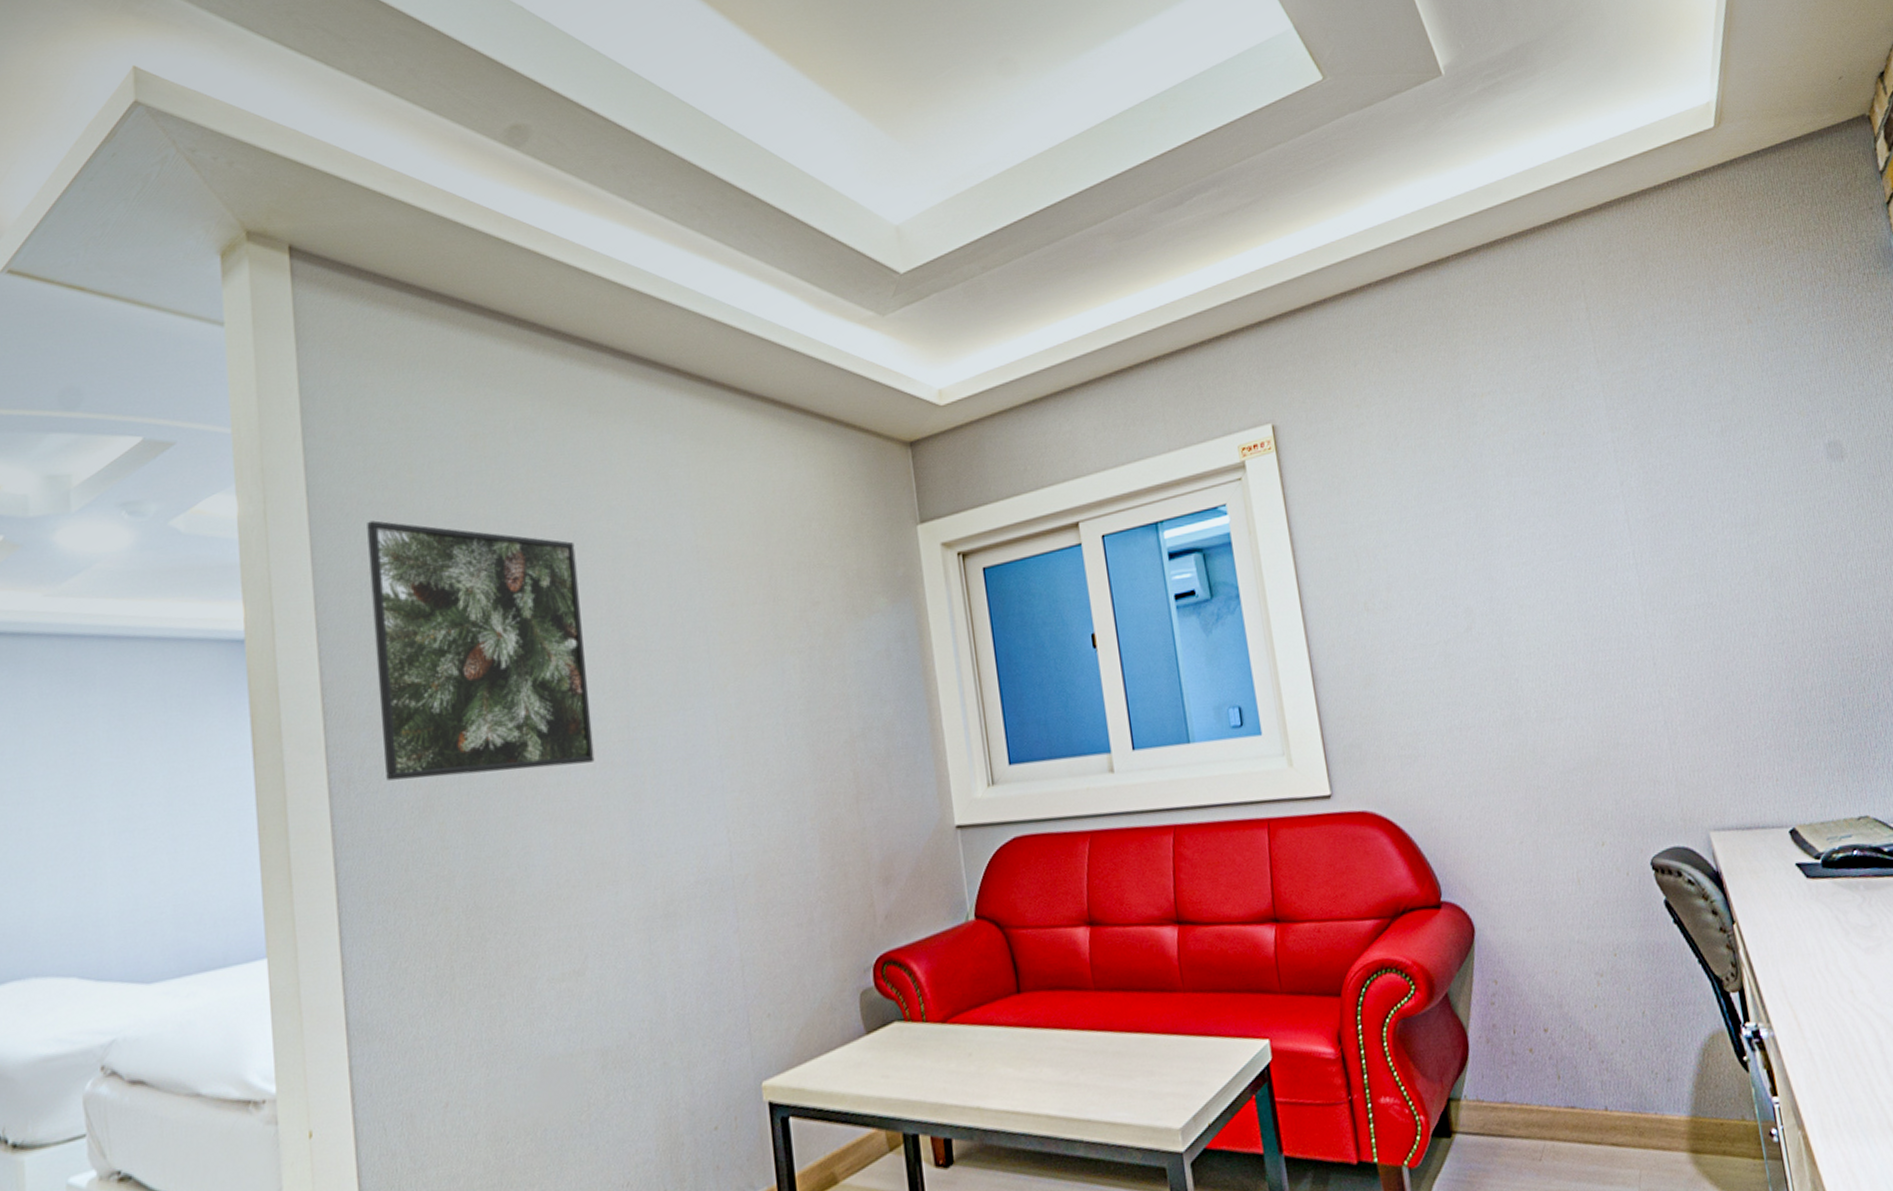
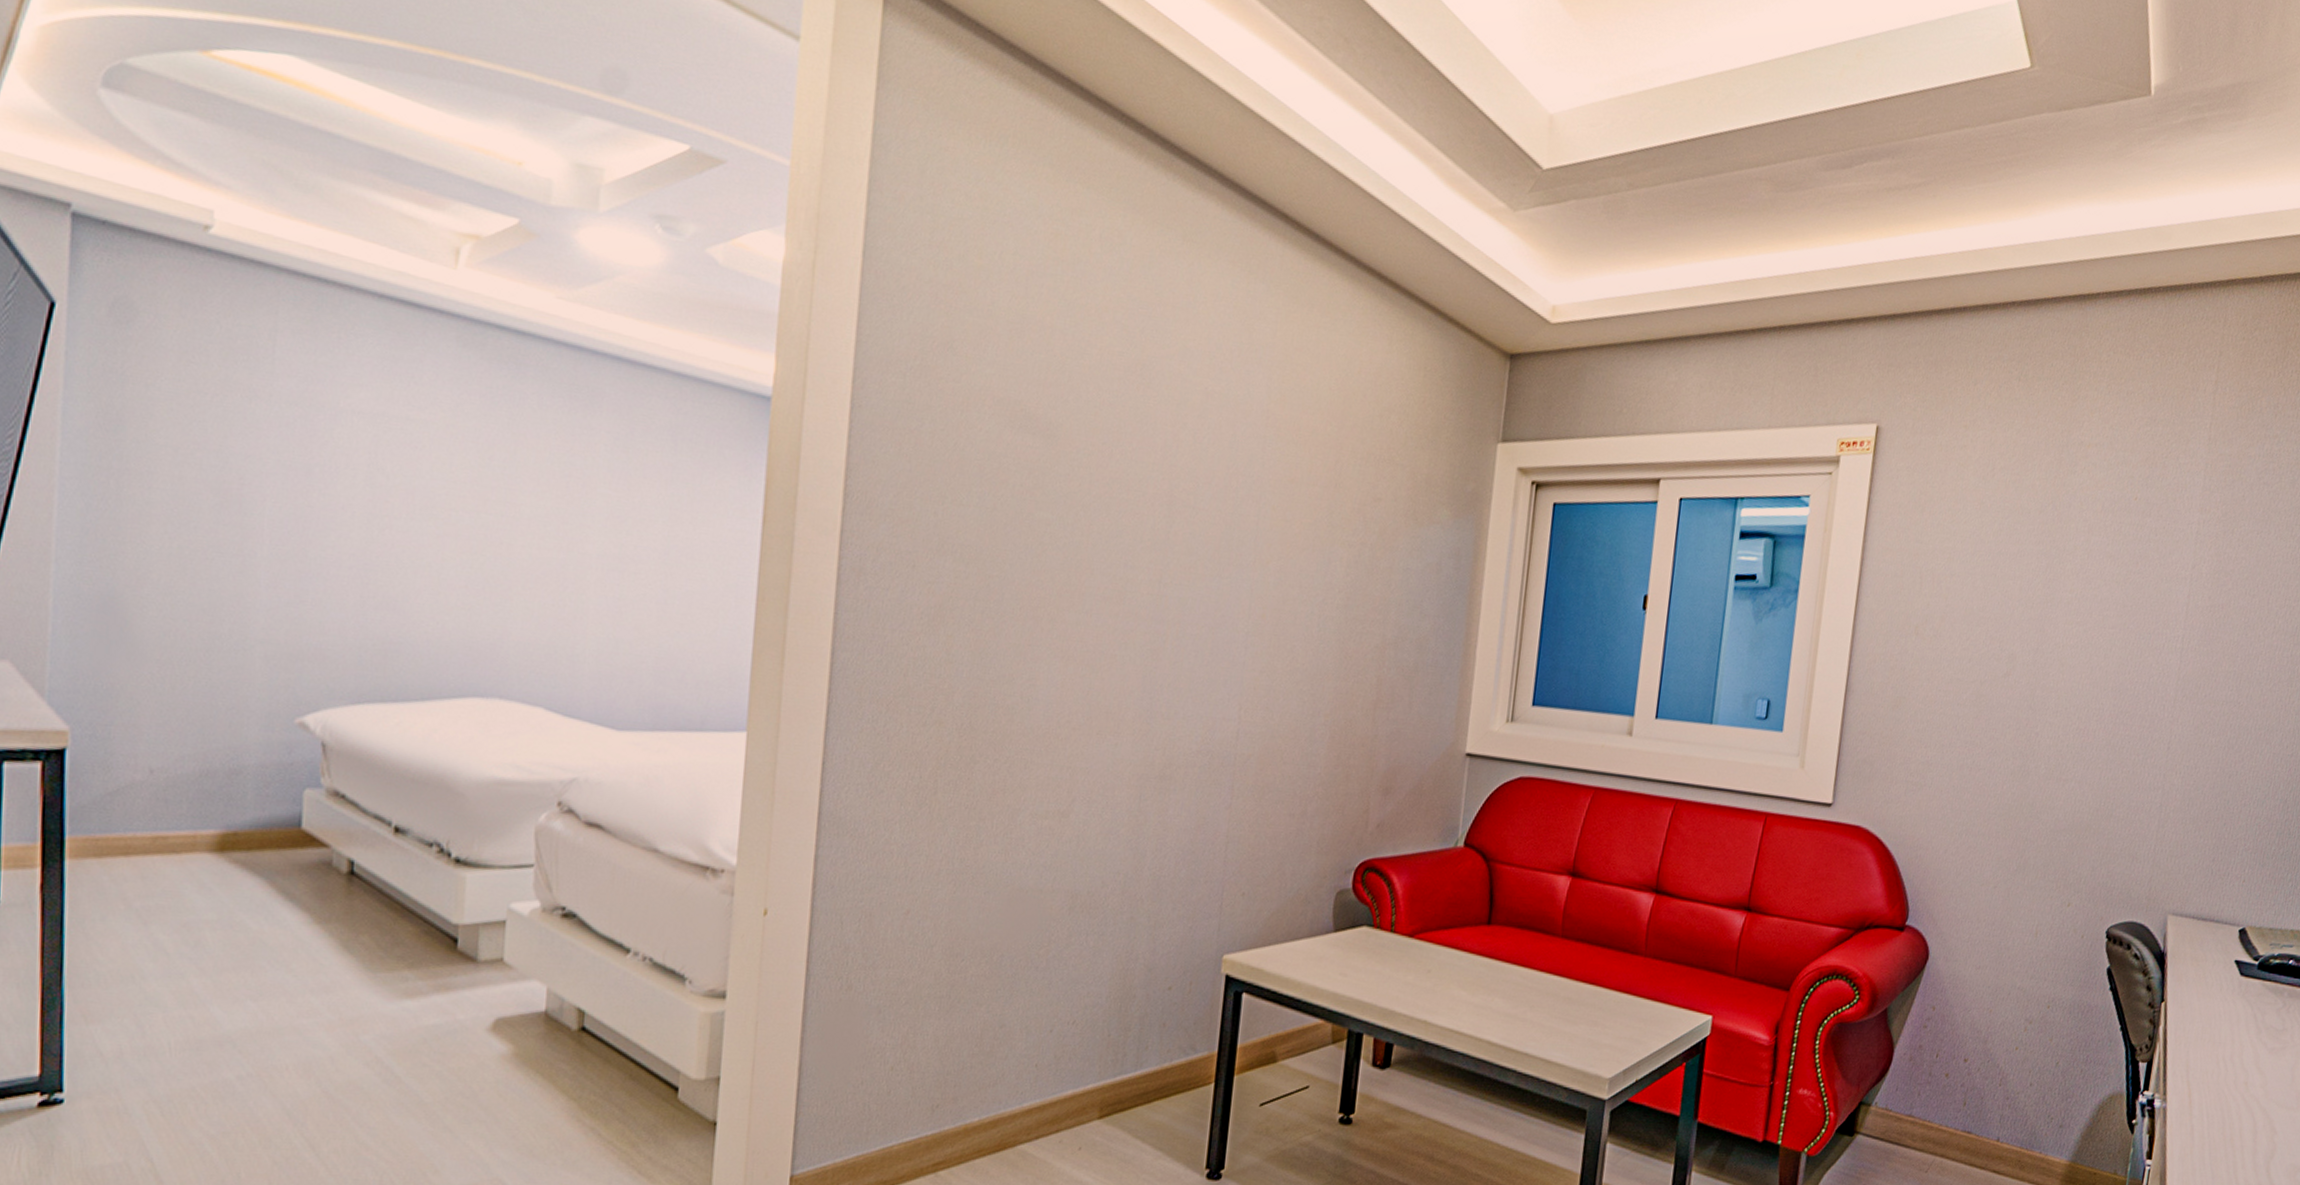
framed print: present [367,520,595,781] -> none [900,300,1141,609]

